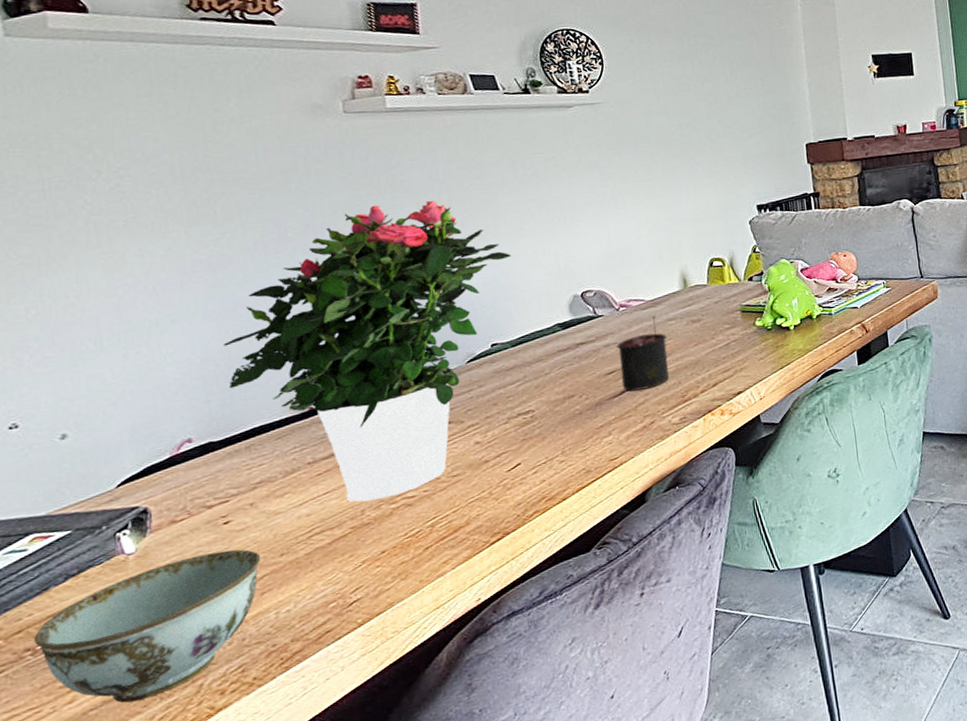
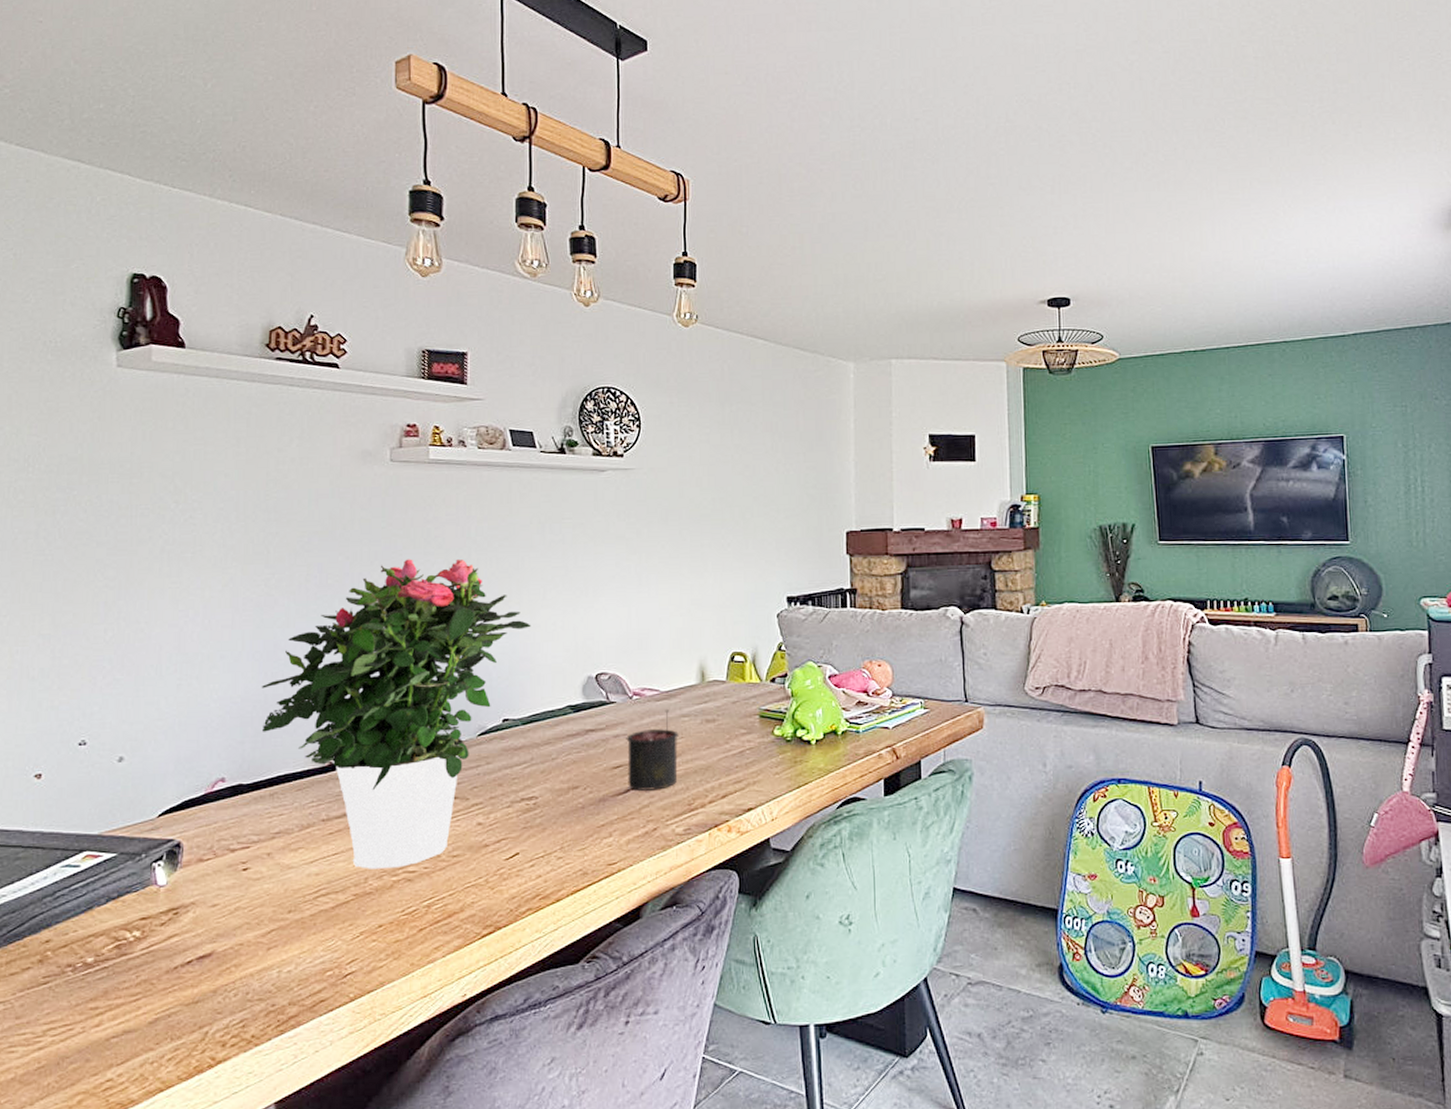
bowl: present [33,549,261,703] -> none [75,898,271,1037]

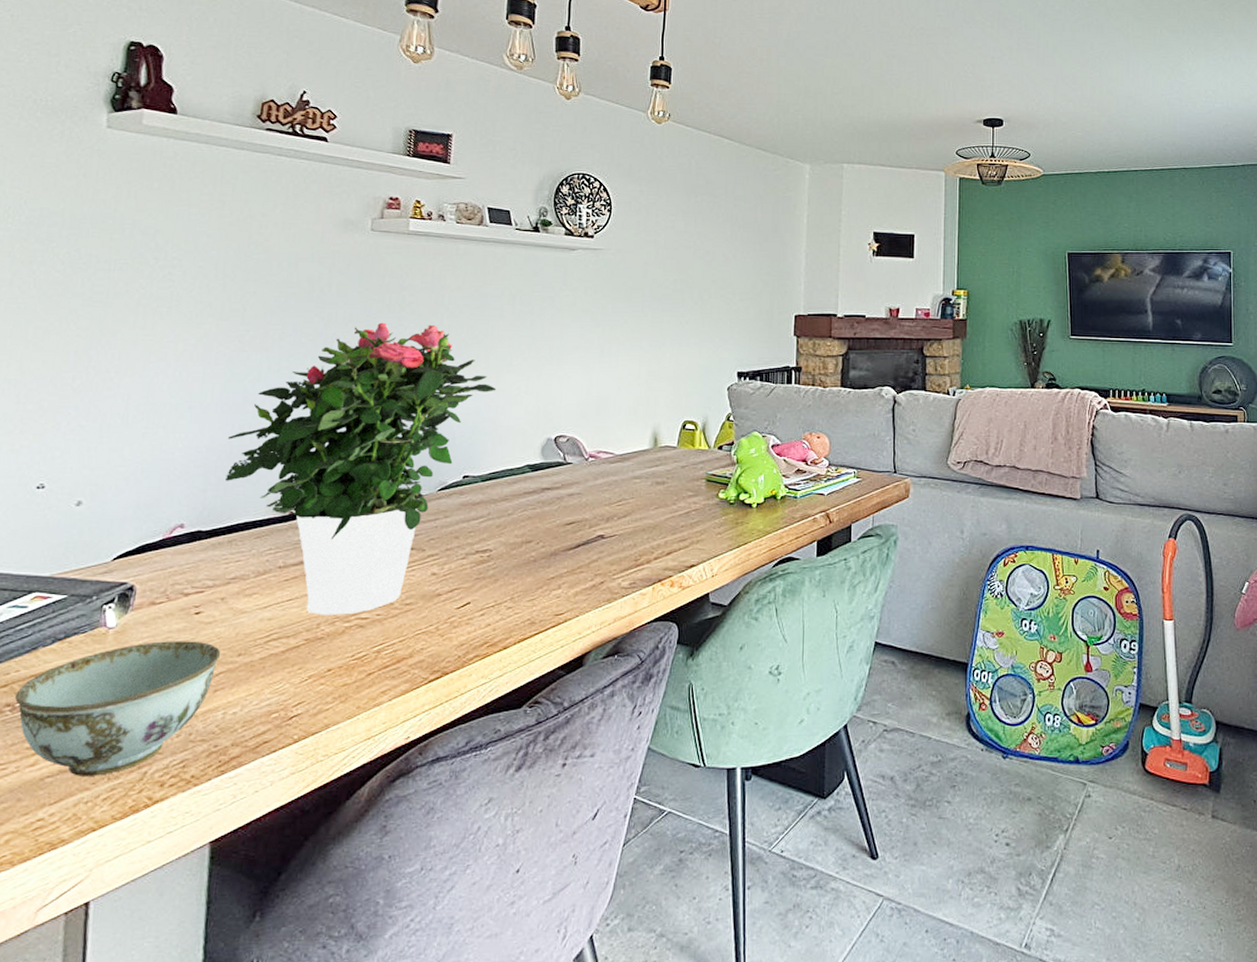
bowl: none [75,898,271,1037] -> present [14,641,221,776]
candle: present [626,710,679,792] -> none [579,472,630,547]

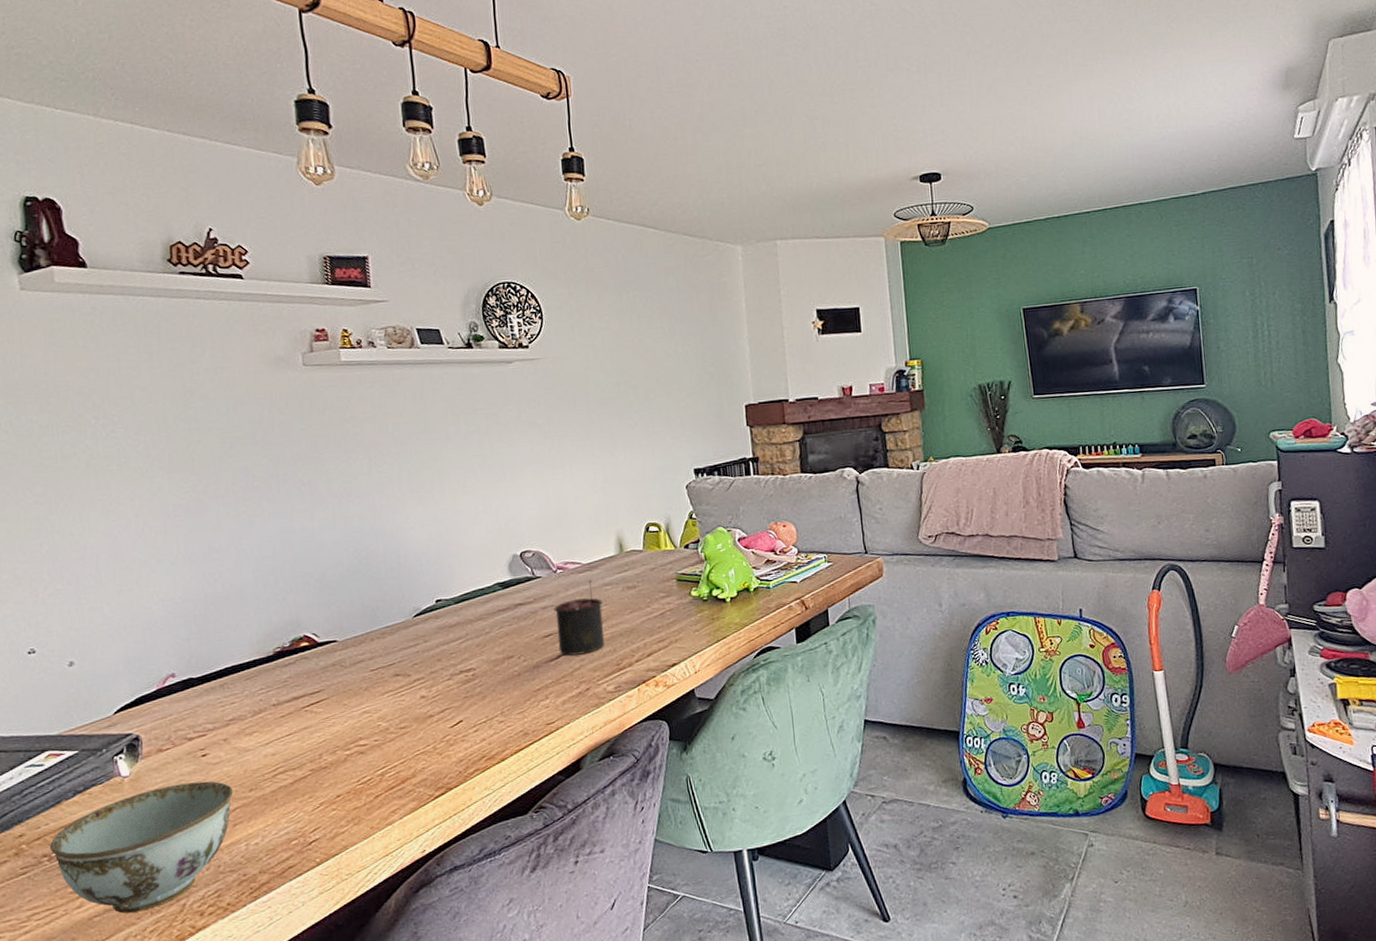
potted flower: present [224,322,497,615] -> none [200,454,455,746]
candle: none [579,472,630,547] -> present [553,580,605,656]

